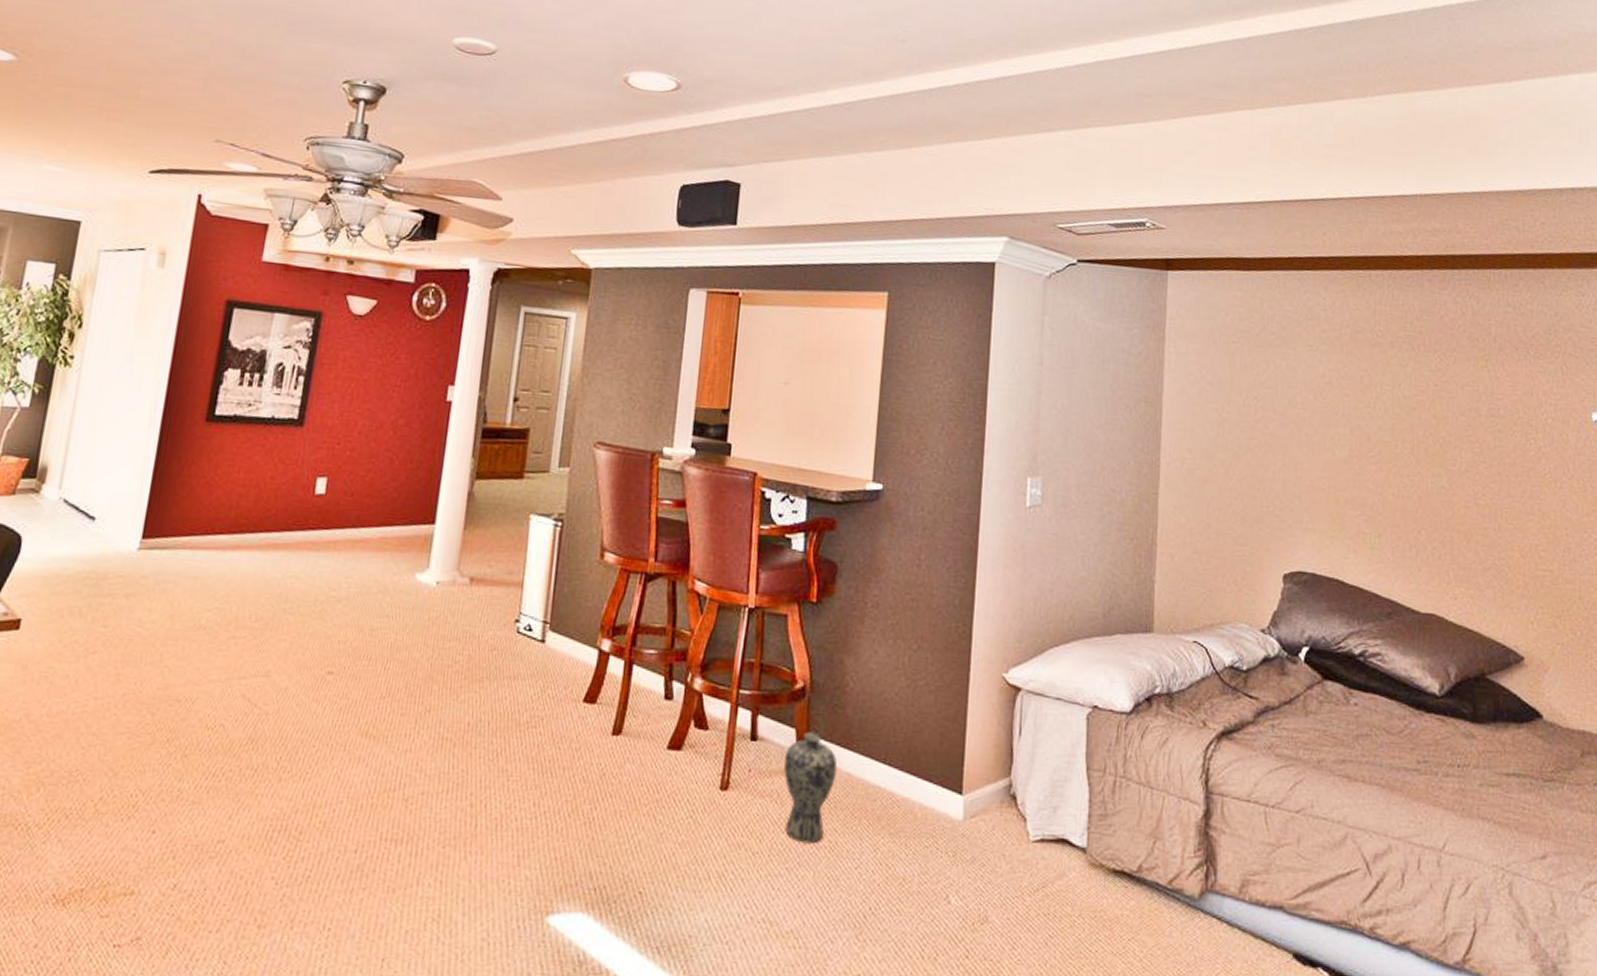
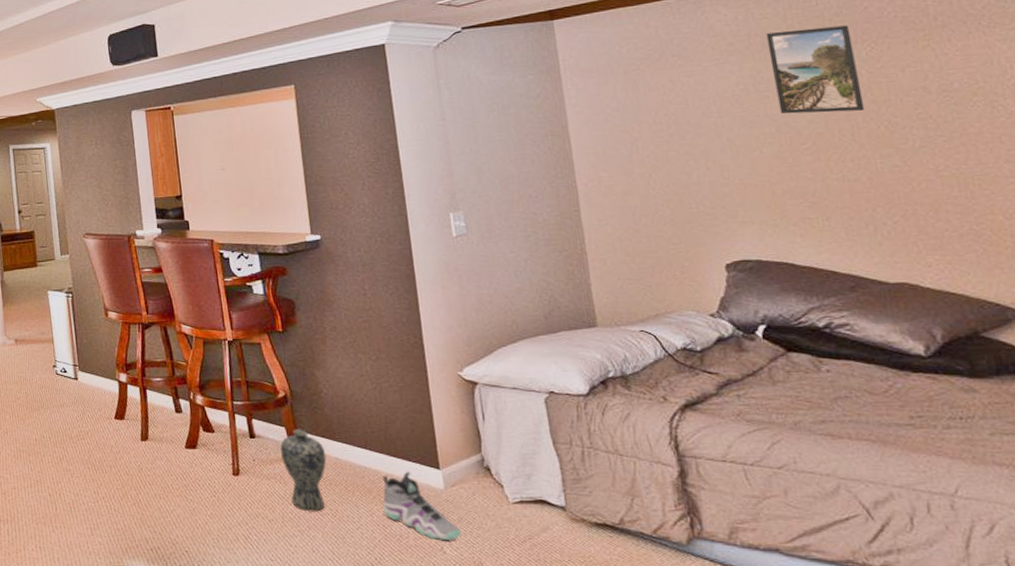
sneaker: none [890,795,971,886] -> present [382,471,461,540]
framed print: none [1355,326,1427,424] -> present [766,25,865,114]

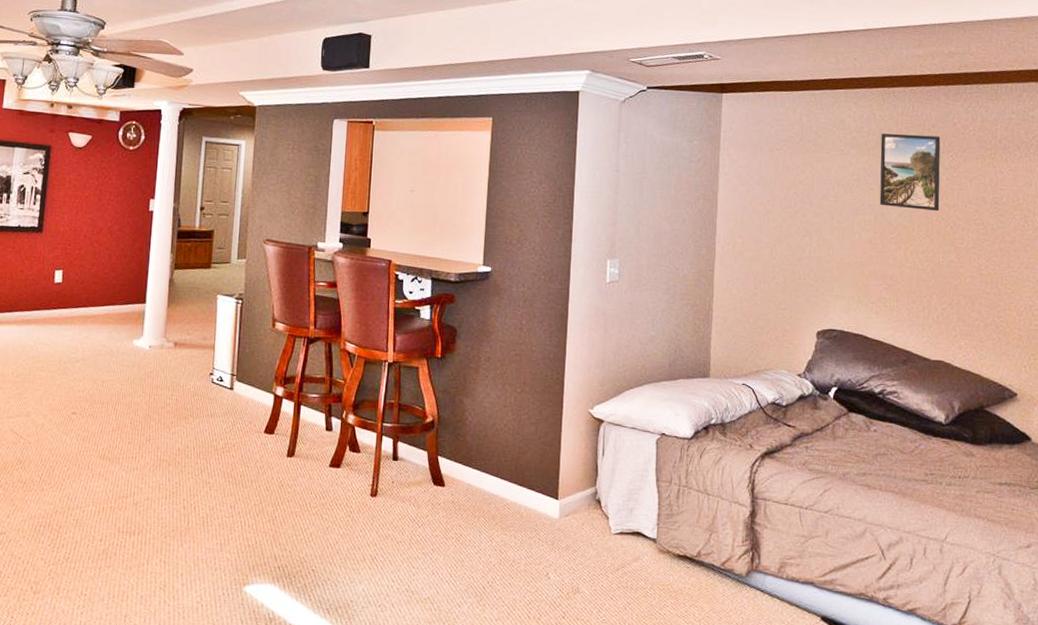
vase: present [280,429,327,512] -> none [419,454,461,536]
sneaker: present [382,471,461,540] -> none [503,500,566,566]

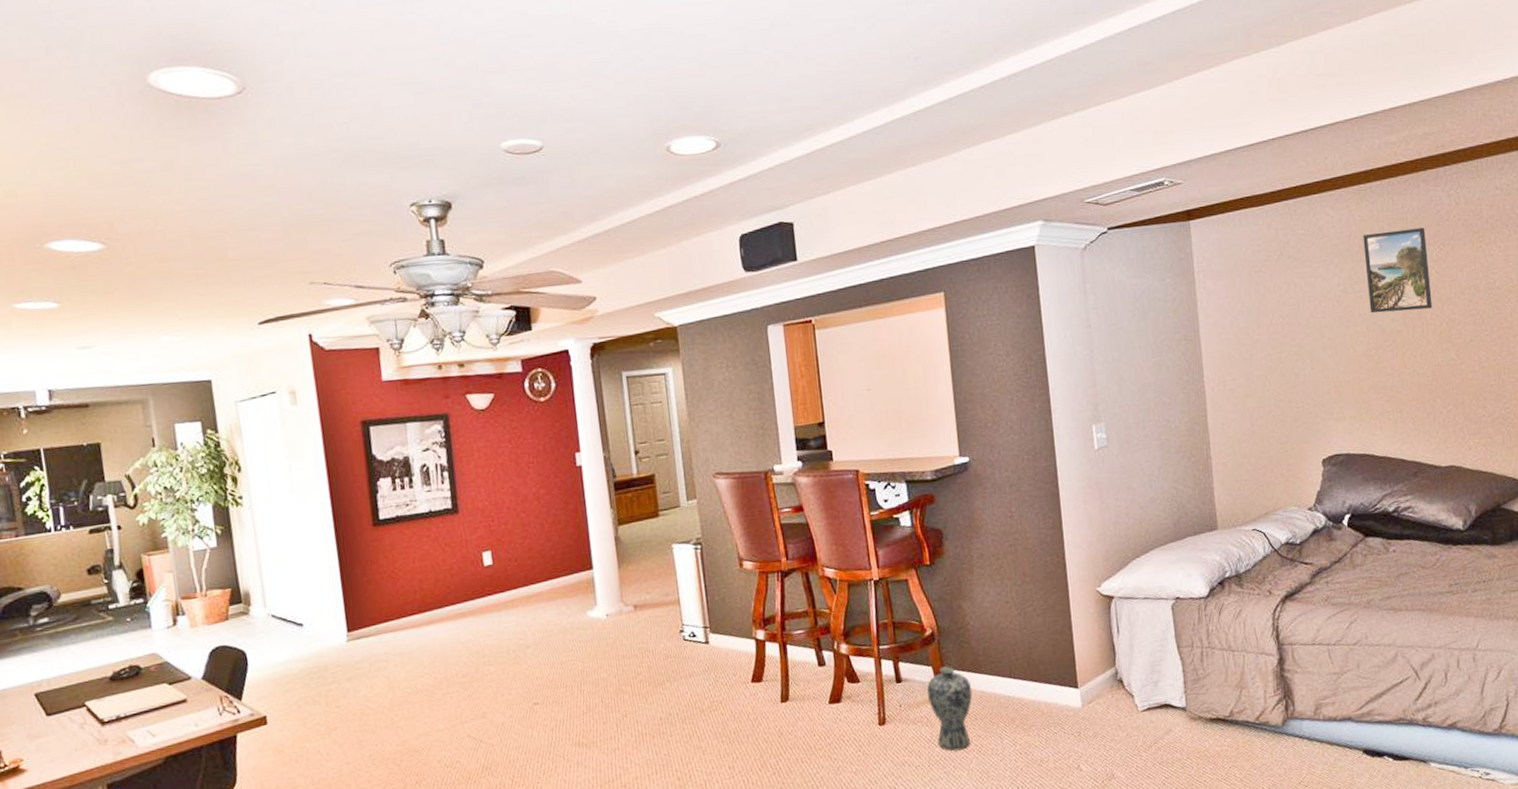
vase: none [419,454,461,536] -> present [927,666,973,752]

